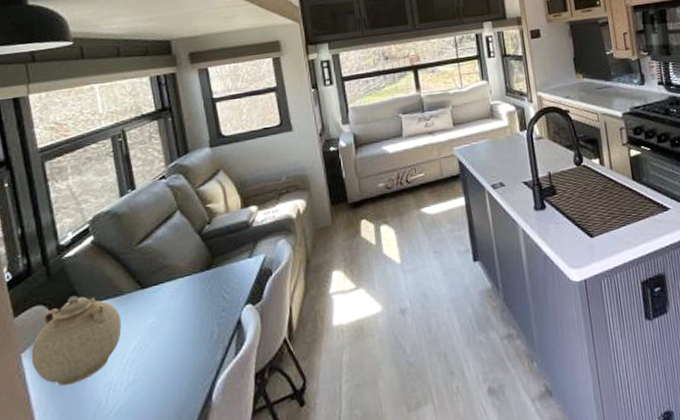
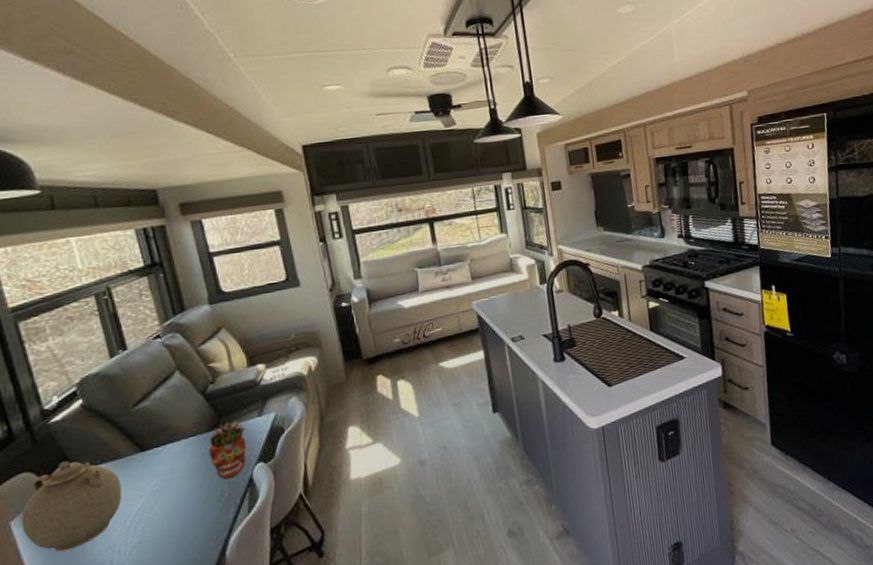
succulent planter: none [202,261,237,321] -> present [209,421,247,480]

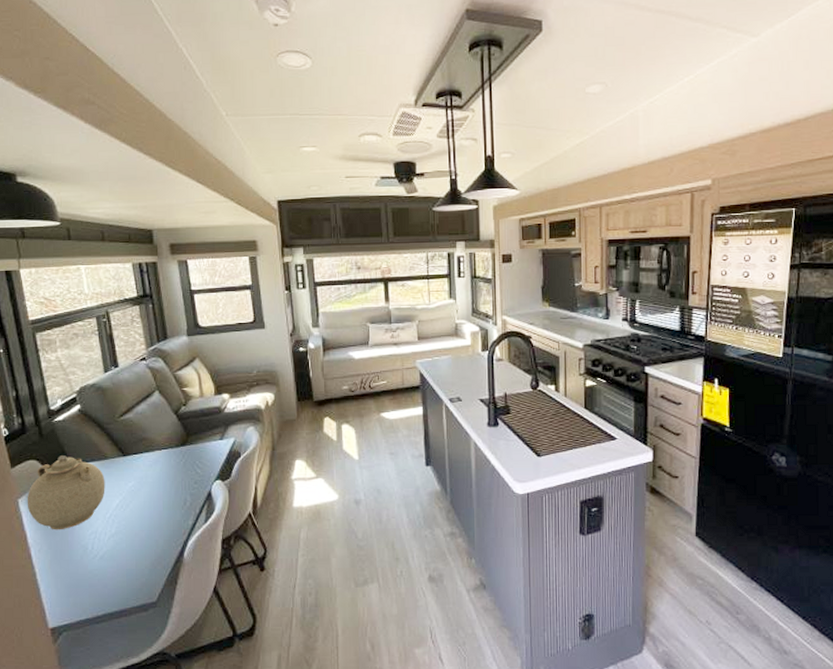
succulent planter: present [209,421,247,480] -> none [177,441,209,491]

